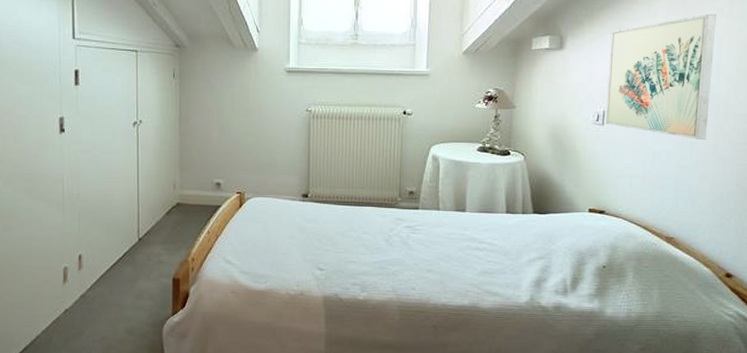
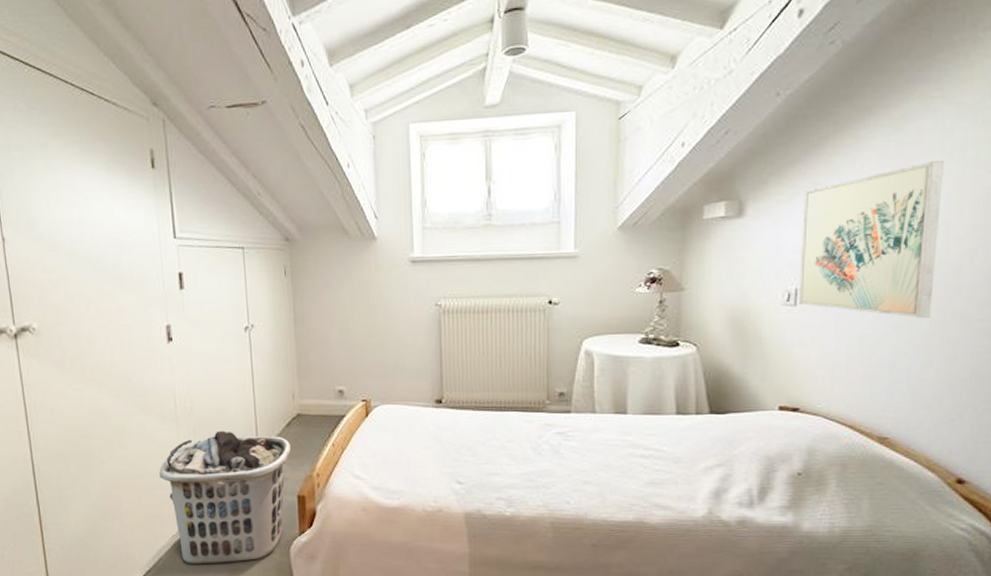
clothes hamper: none [43,216,169,342] -> present [159,431,291,564]

